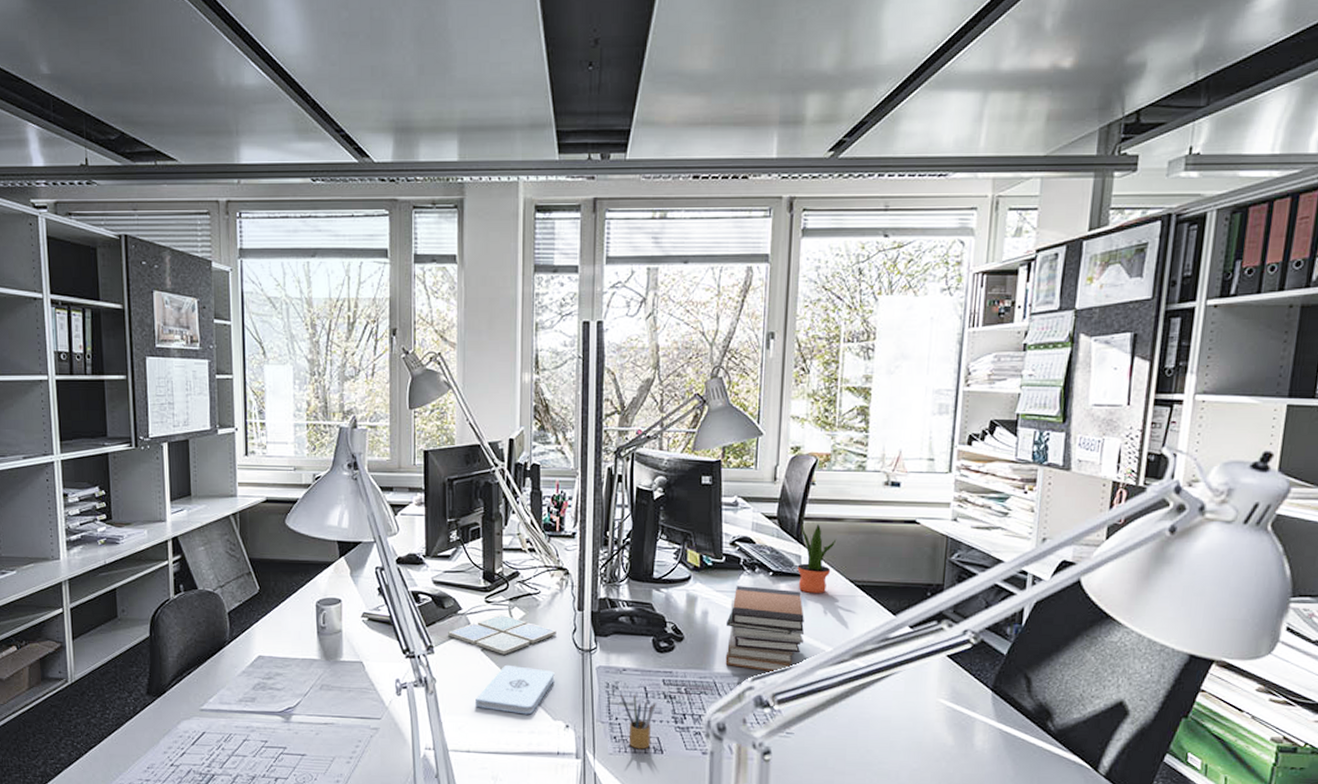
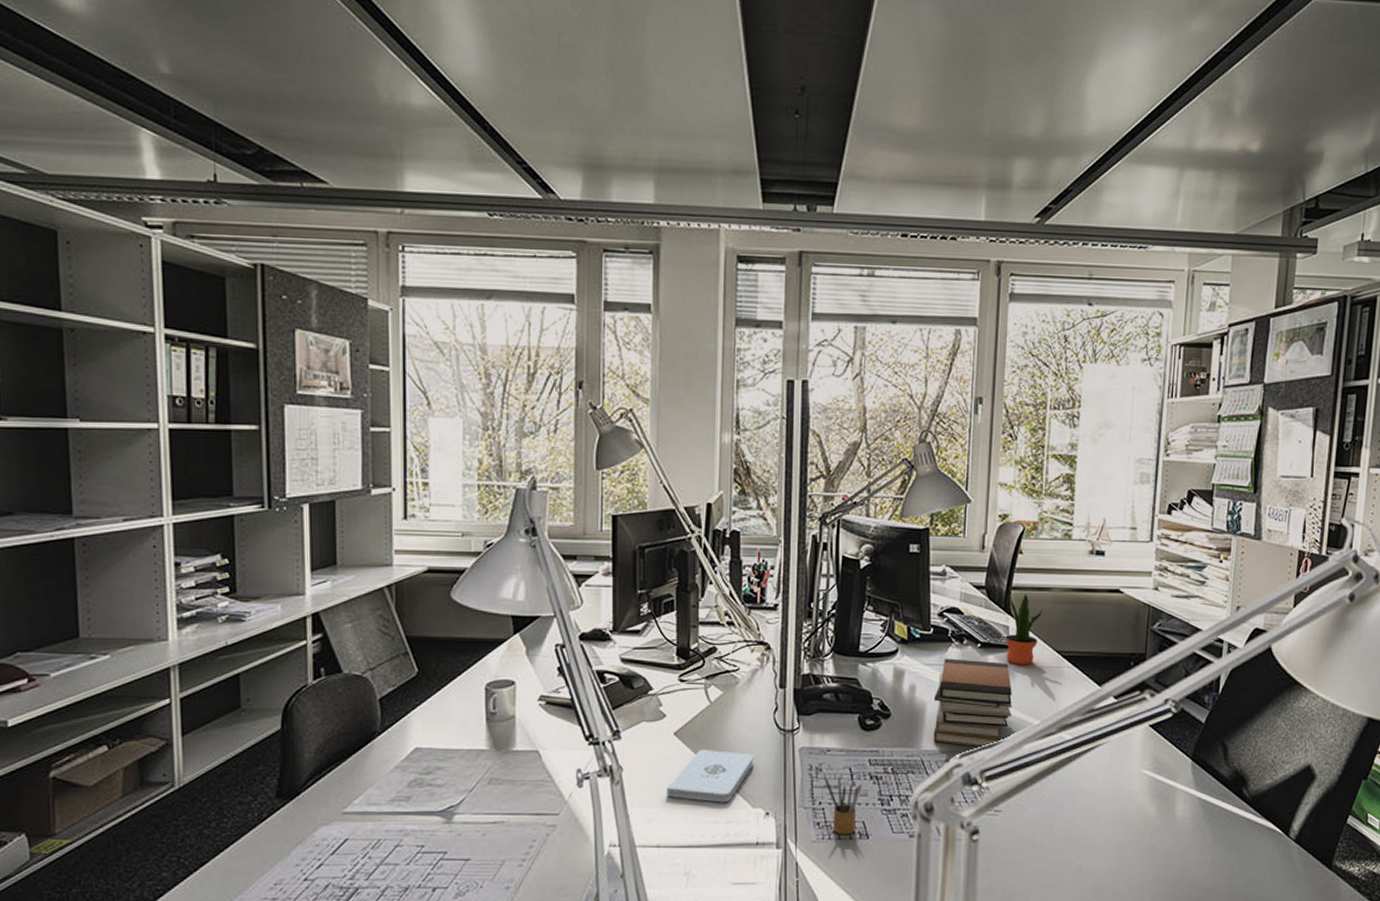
drink coaster: present [448,614,556,655] -> none [637,694,756,738]

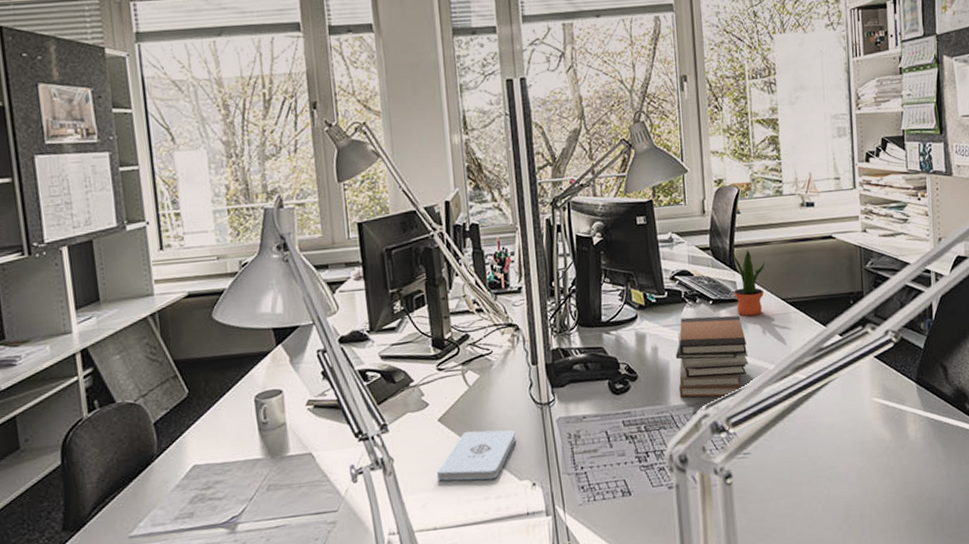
pencil box: present [824,775,862,835] -> none [583,439,619,495]

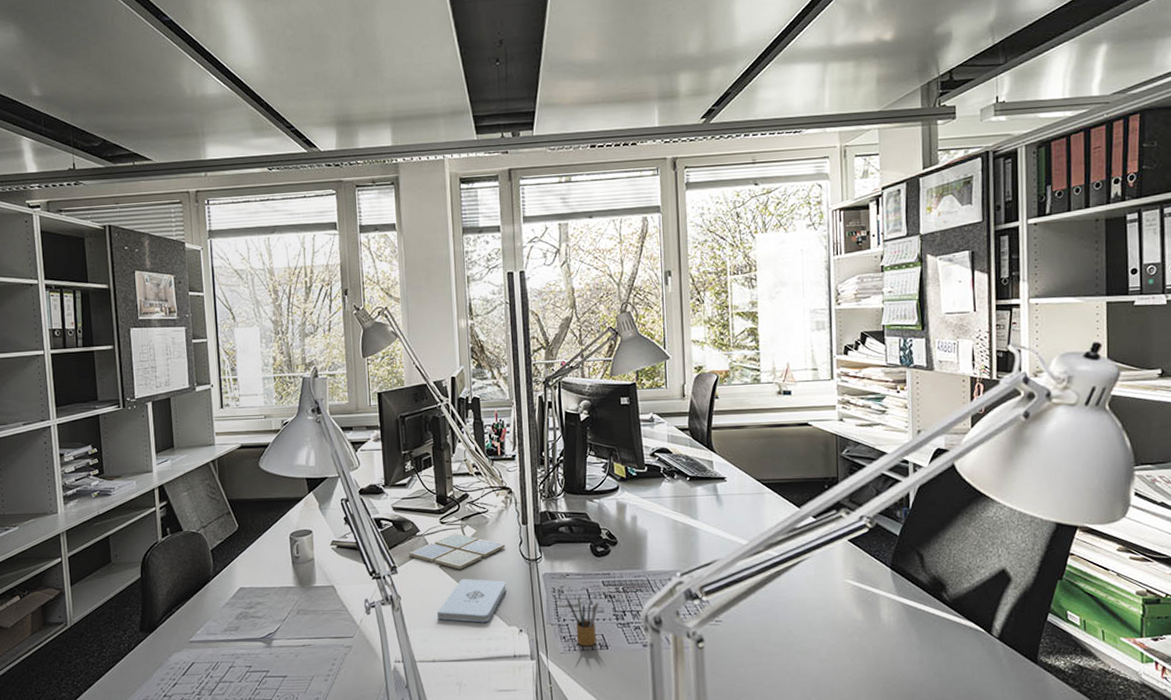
drink coaster: none [401,380,513,422] -> present [409,533,505,570]
pencil box: none [583,439,619,495] -> present [566,596,598,647]
book stack: present [676,315,749,398] -> none [654,491,723,567]
potted plant: present [732,250,766,316] -> none [710,432,742,494]

